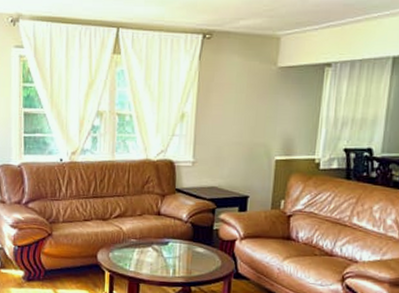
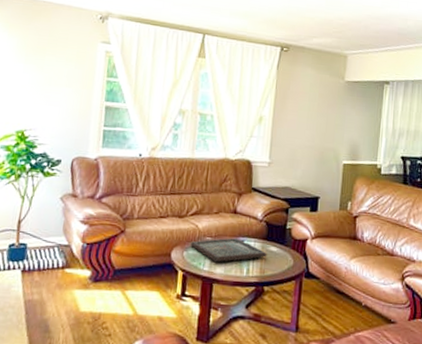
board game: none [116,239,194,263] -> present [191,238,267,262]

